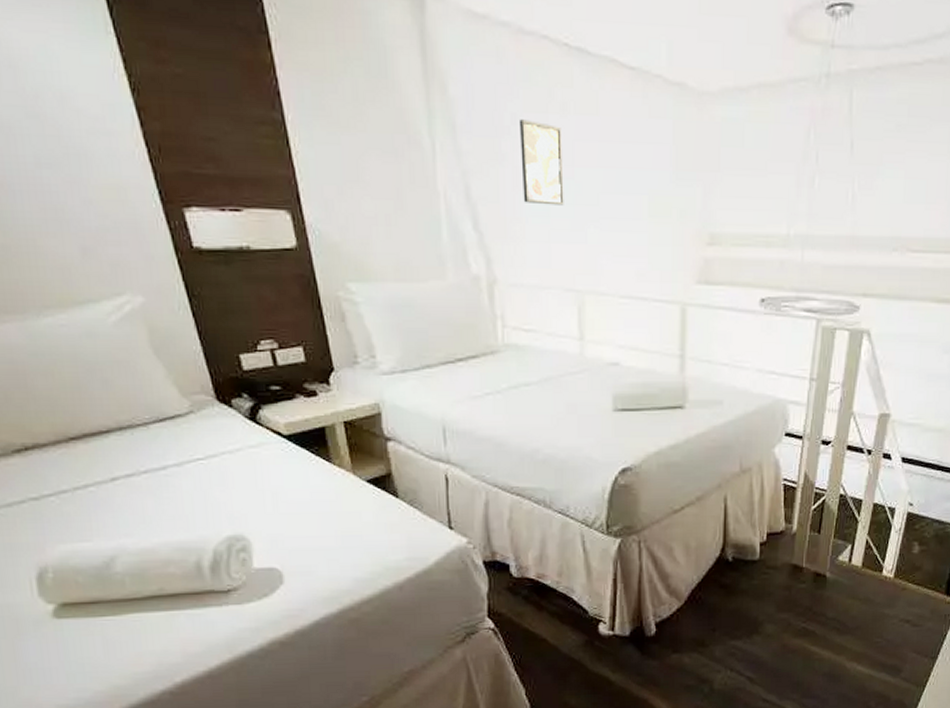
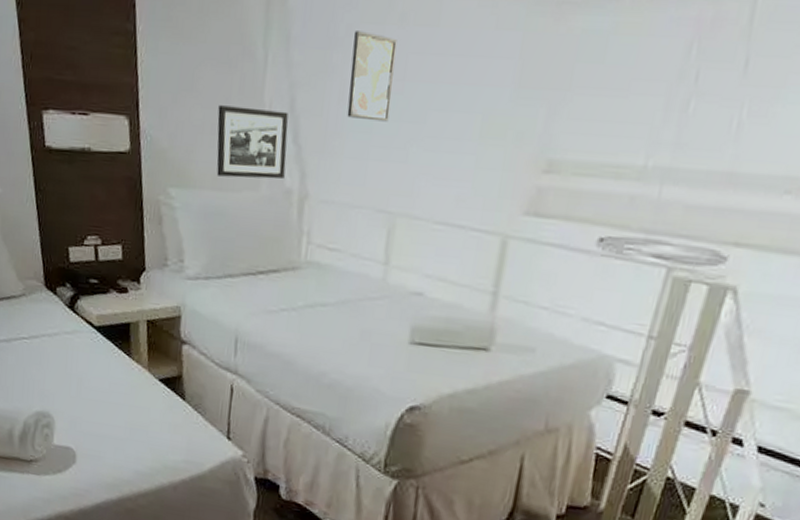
picture frame: none [390,196,470,268] -> present [216,105,288,179]

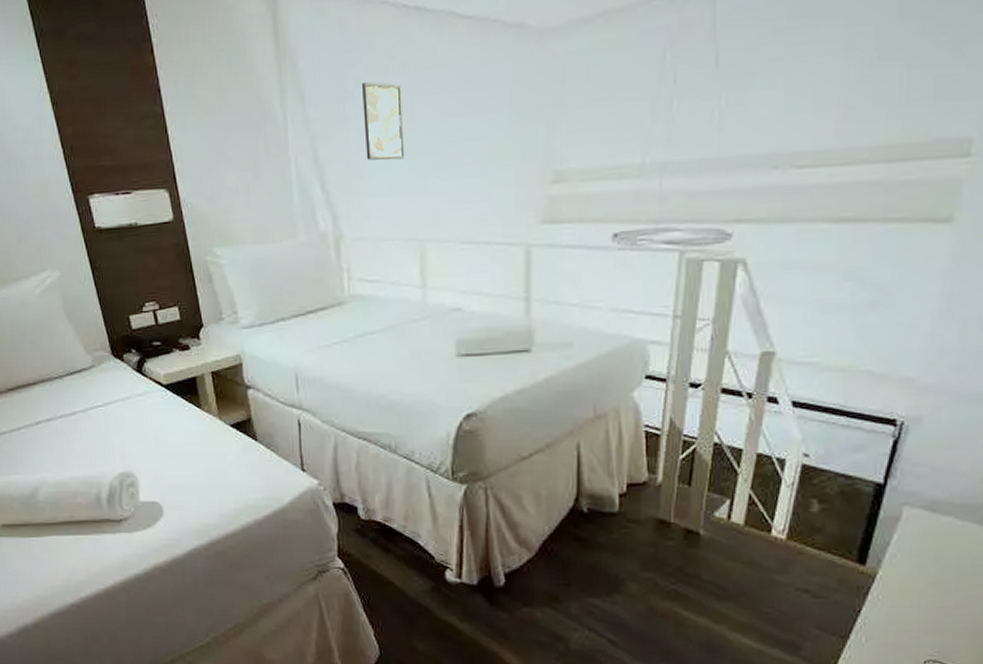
picture frame: present [216,105,288,179] -> none [249,163,318,231]

